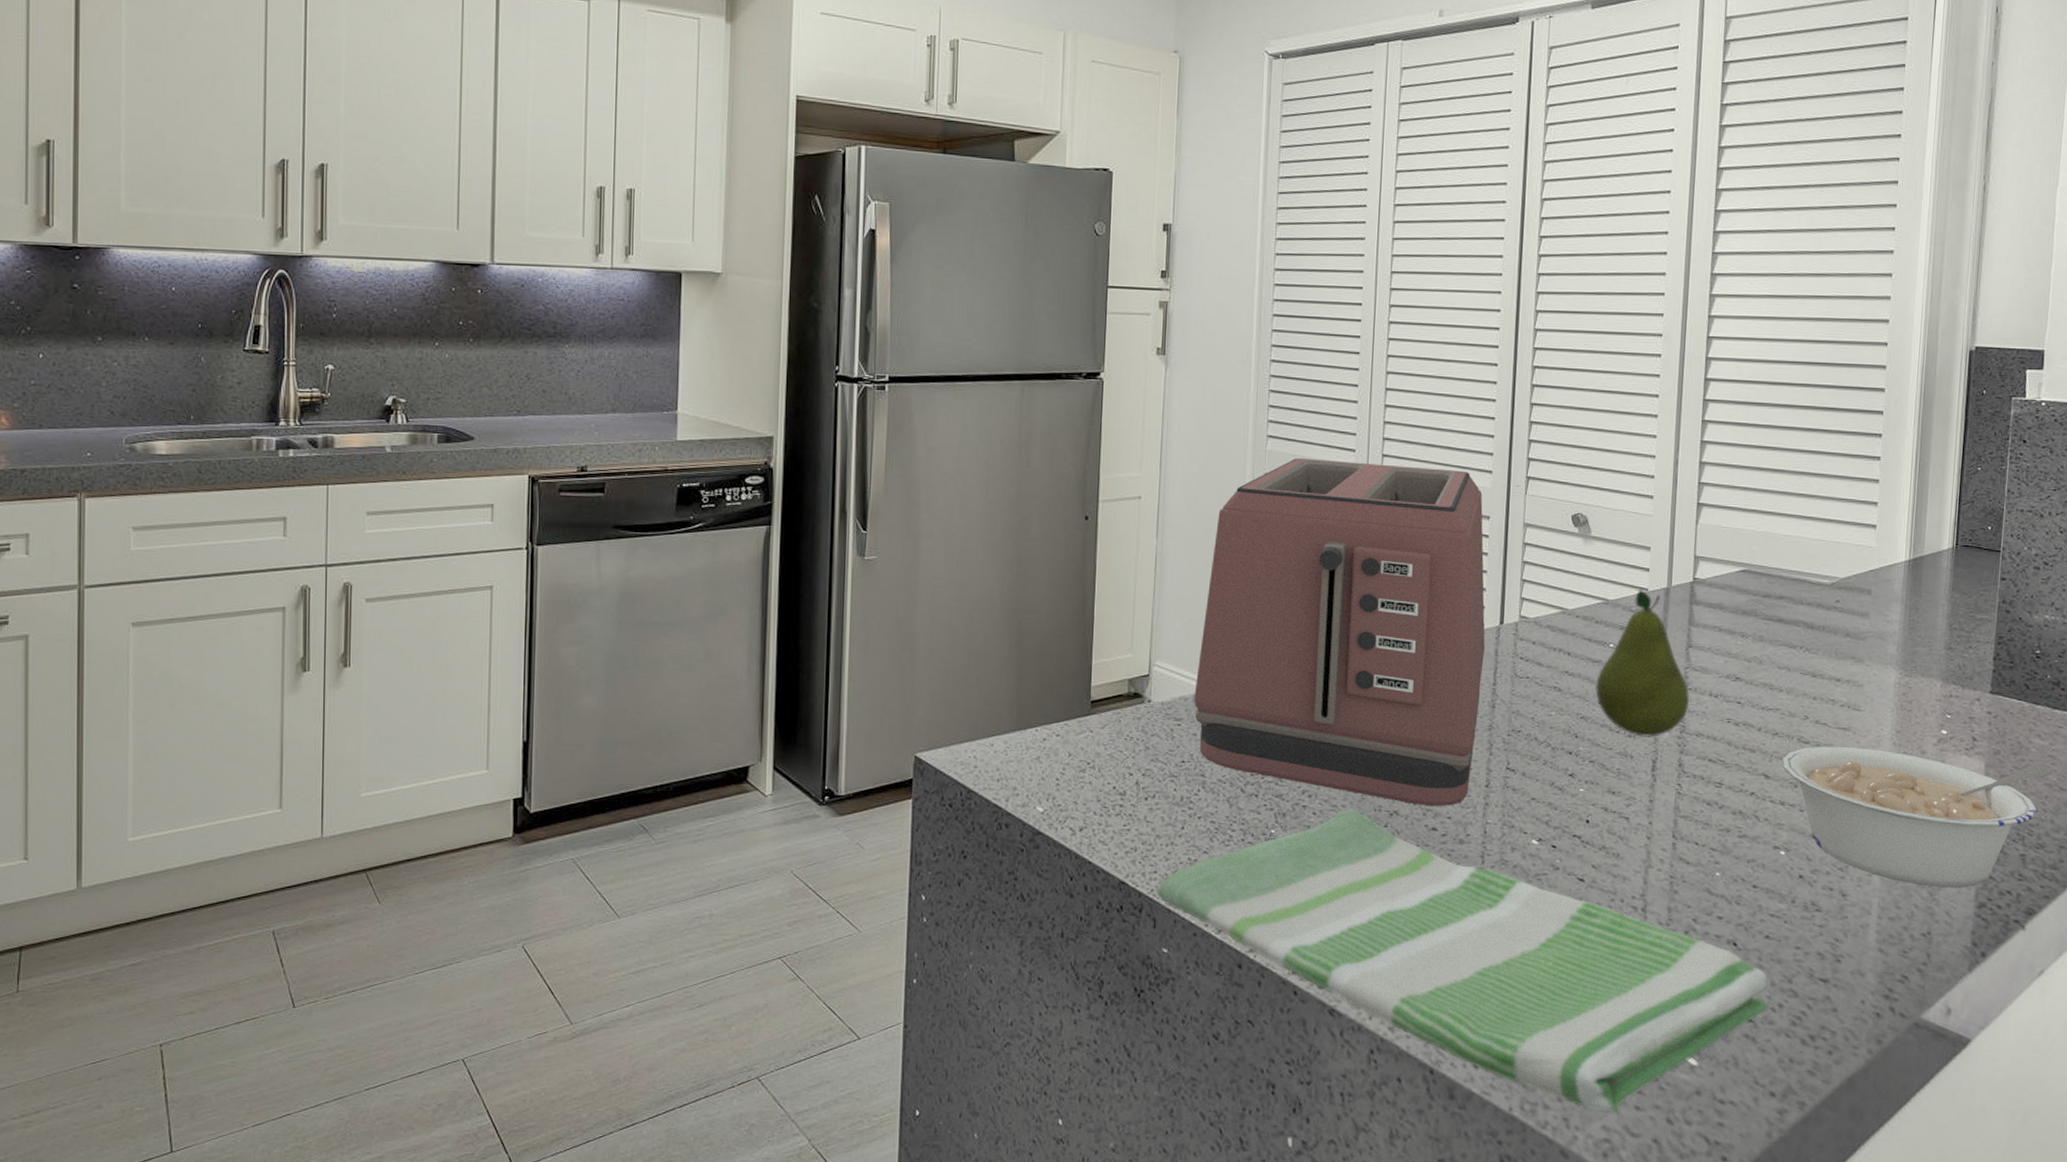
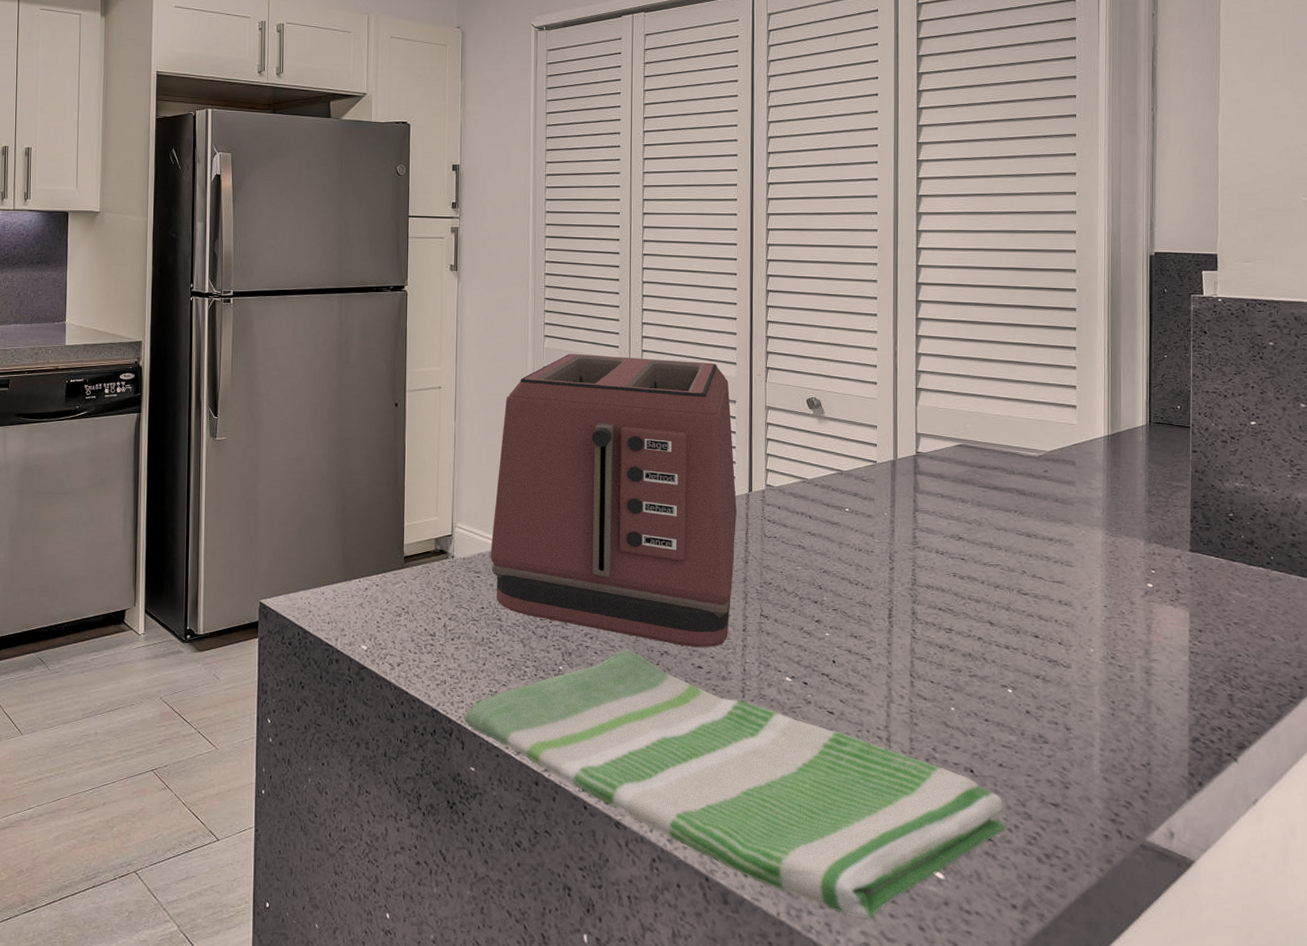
fruit: present [1594,589,1690,737] -> none [834,461,919,589]
legume: present [1782,746,2053,888] -> none [1005,597,1253,724]

